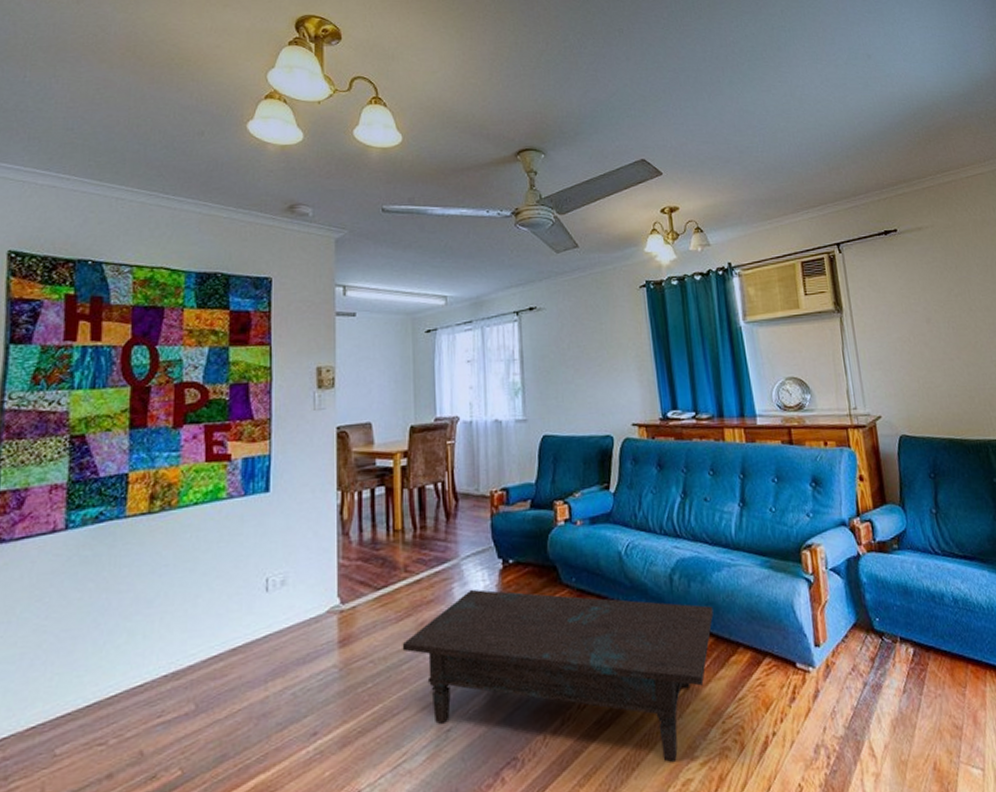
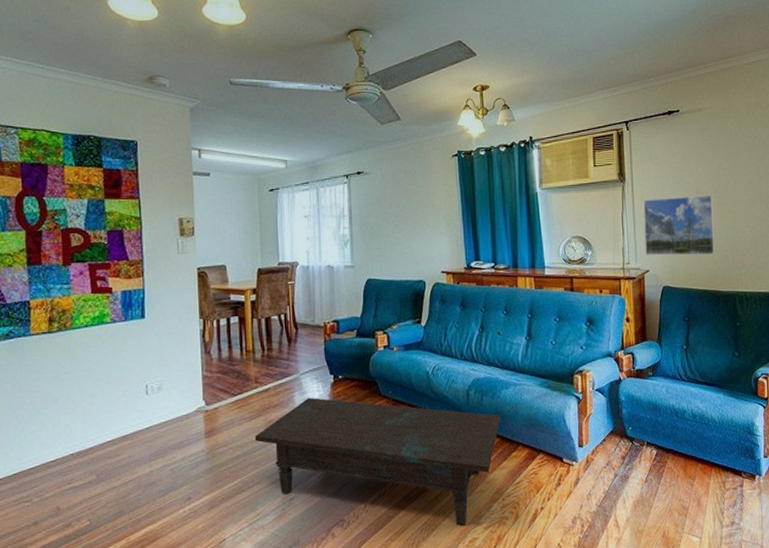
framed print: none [866,324,957,398] -> present [643,194,715,256]

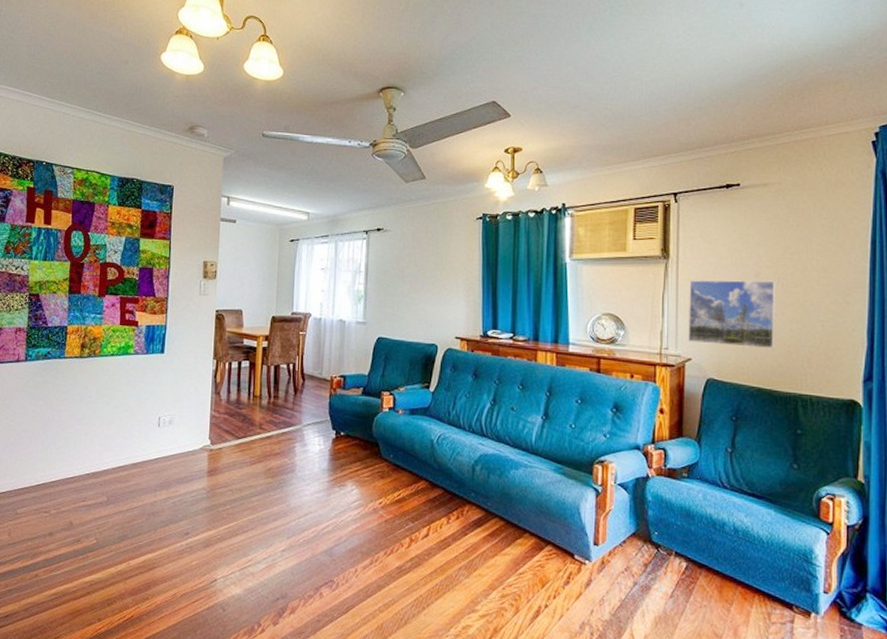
coffee table: present [254,397,500,526] -> none [253,450,507,609]

